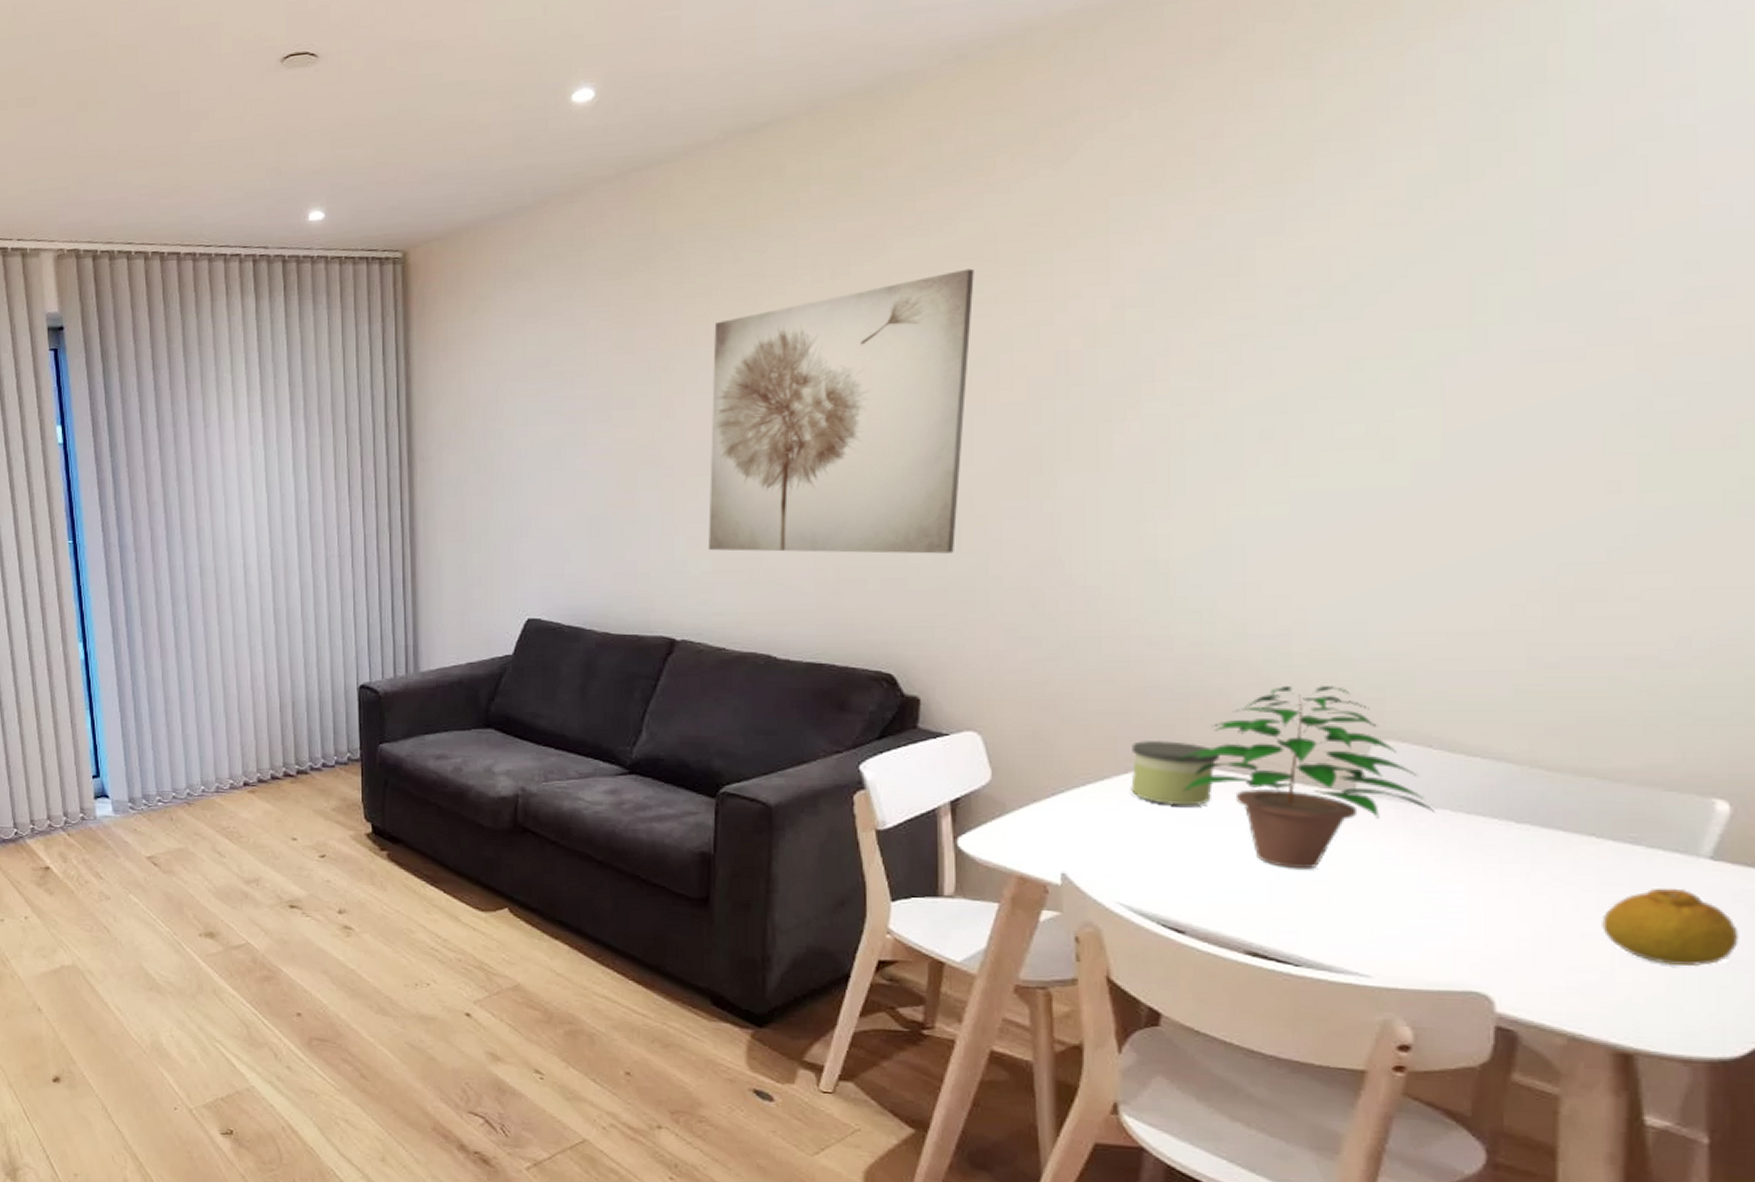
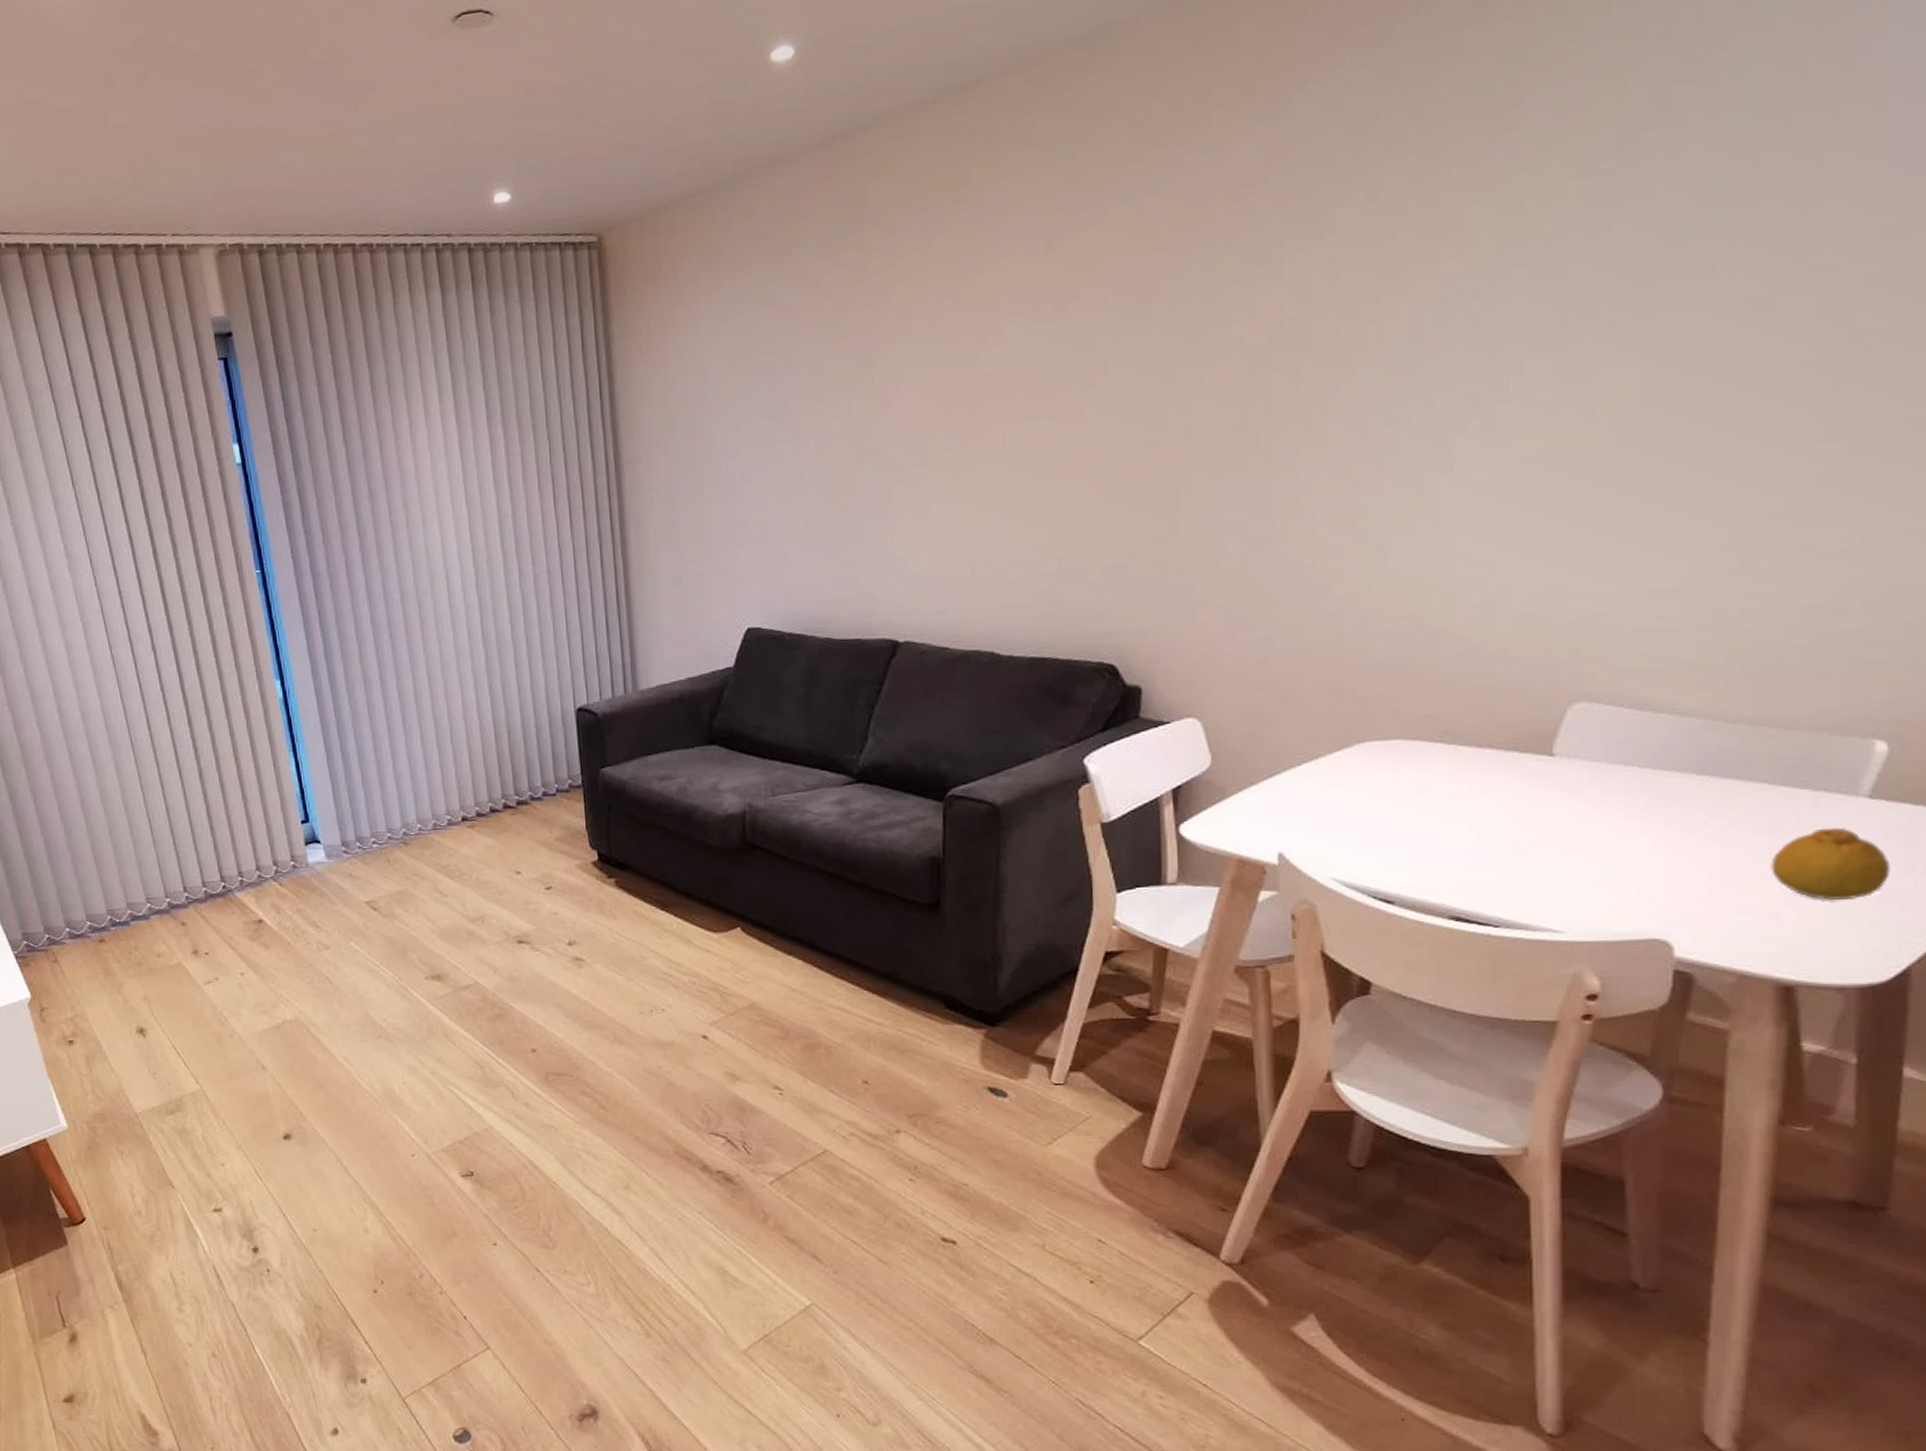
wall art: present [708,268,974,554] -> none [928,234,1190,547]
candle: present [1131,739,1220,806] -> none [1344,715,1427,780]
potted plant: present [1176,686,1434,870] -> none [1386,651,1624,834]

